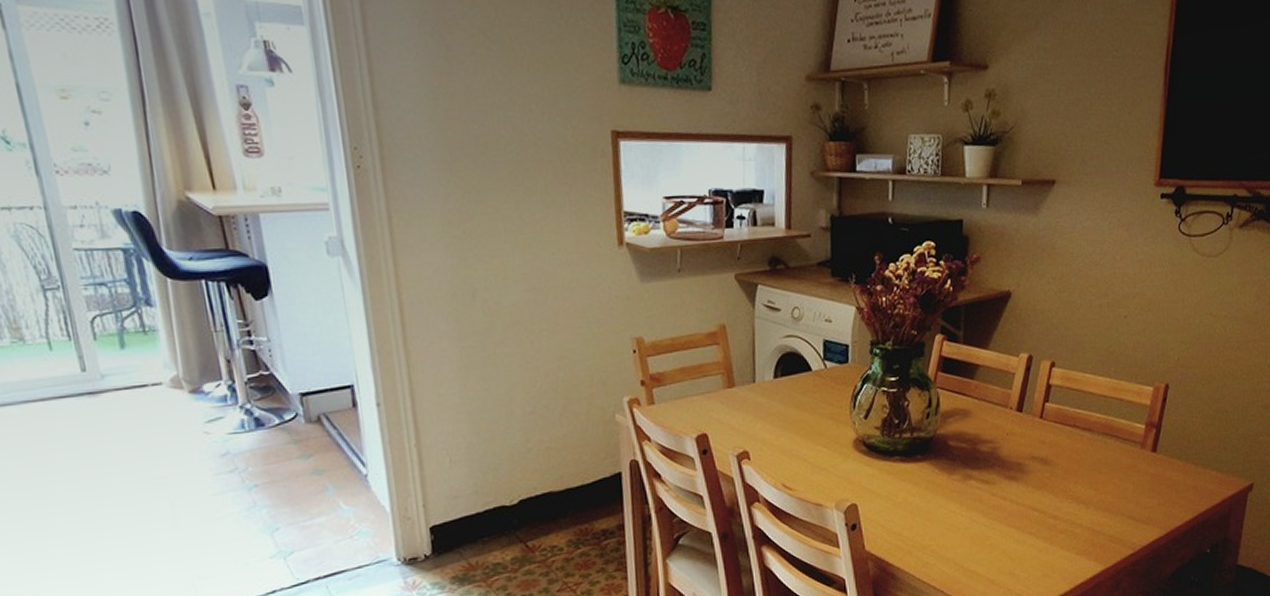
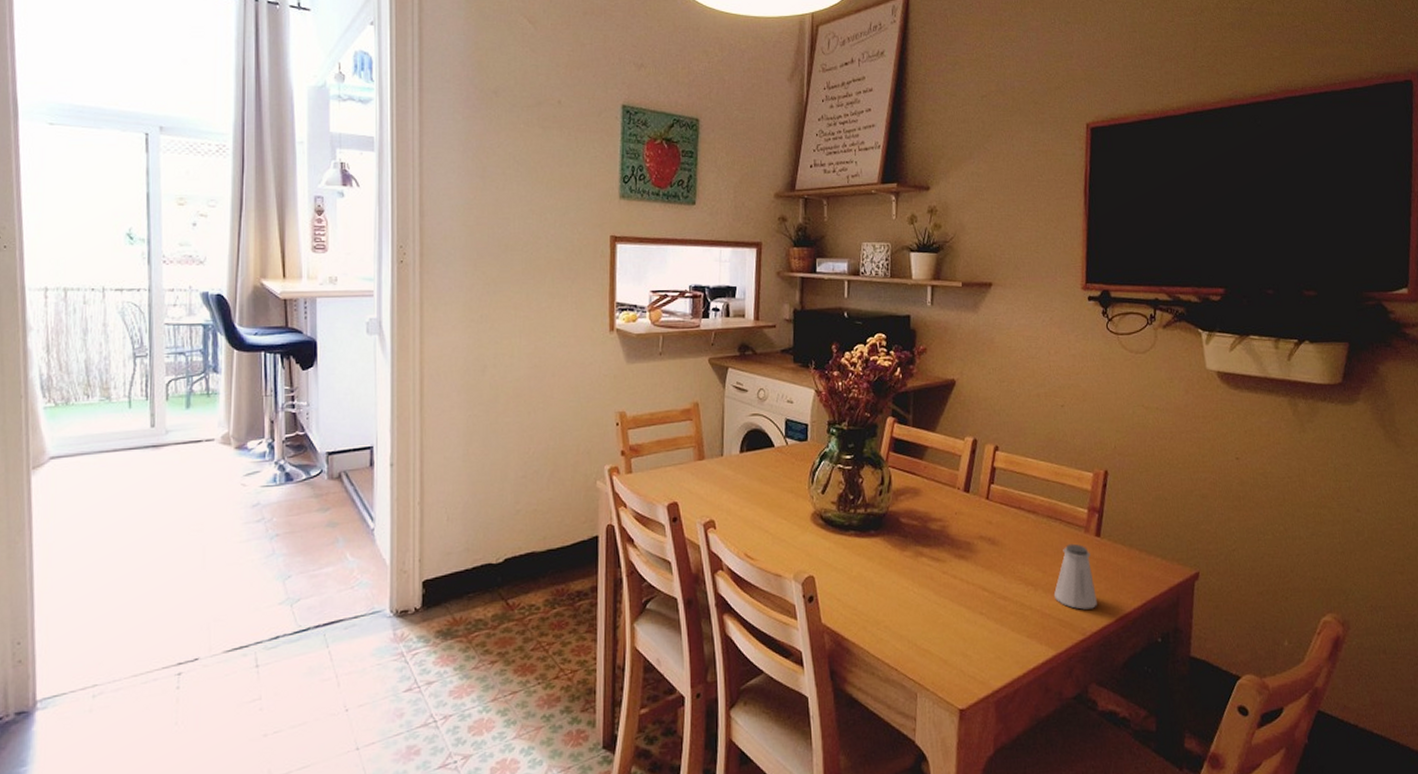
saltshaker: none [1105,460,1149,525] -> present [1053,543,1097,610]

